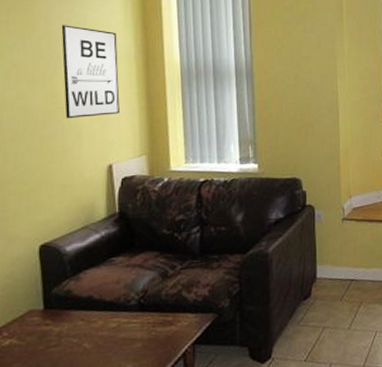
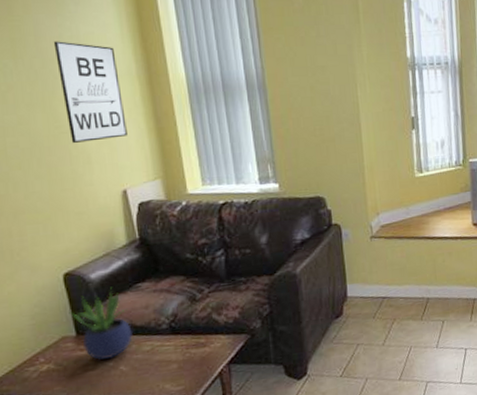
potted plant: none [39,260,100,336] -> present [69,287,133,360]

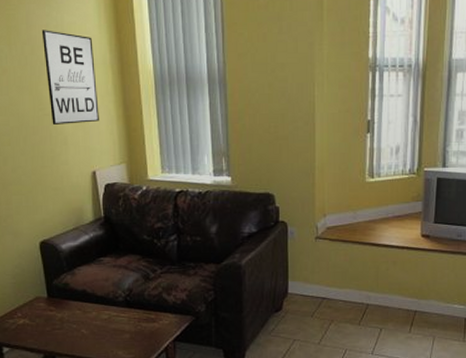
potted plant: present [69,287,133,360] -> none [42,258,93,321]

